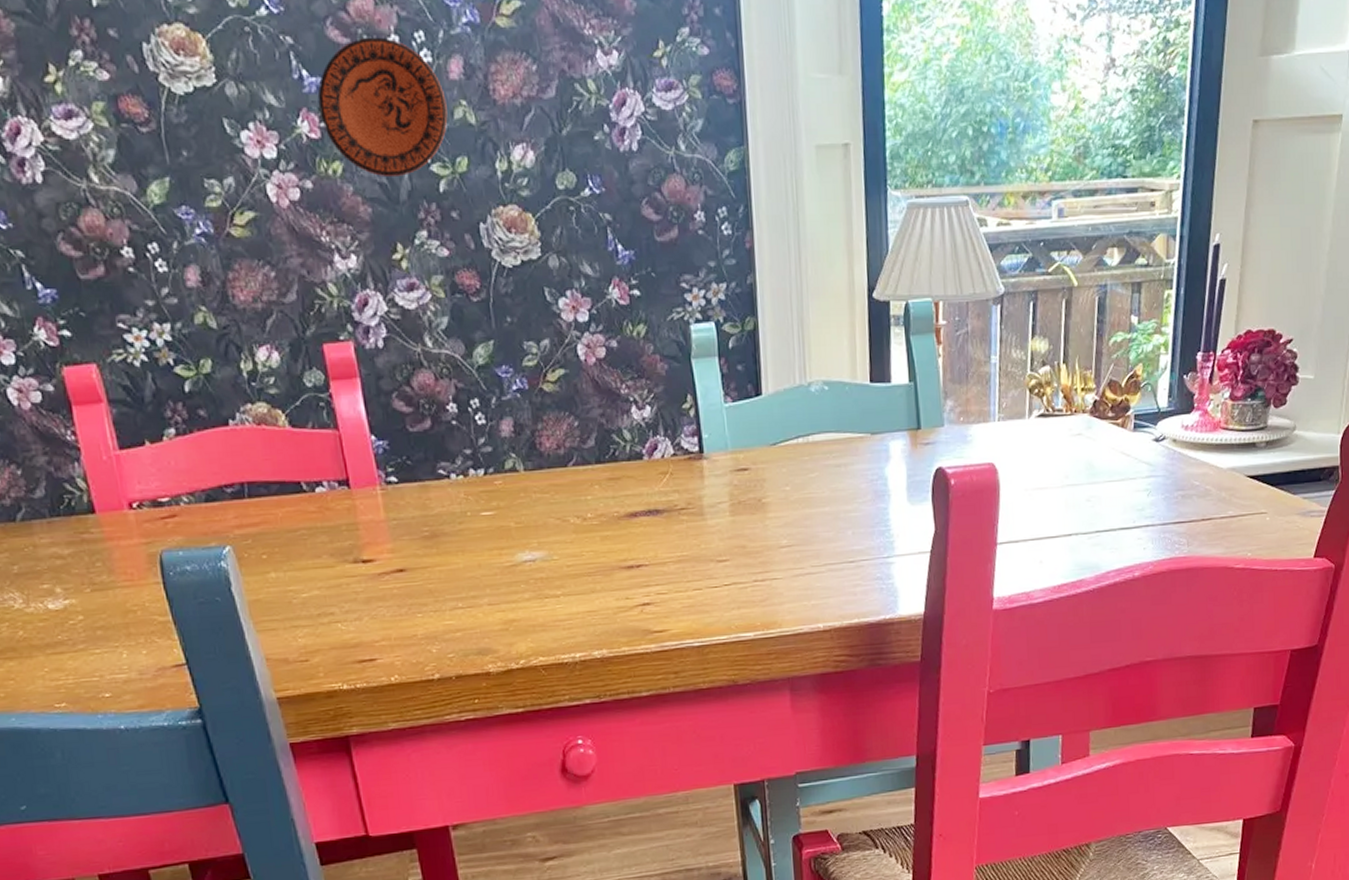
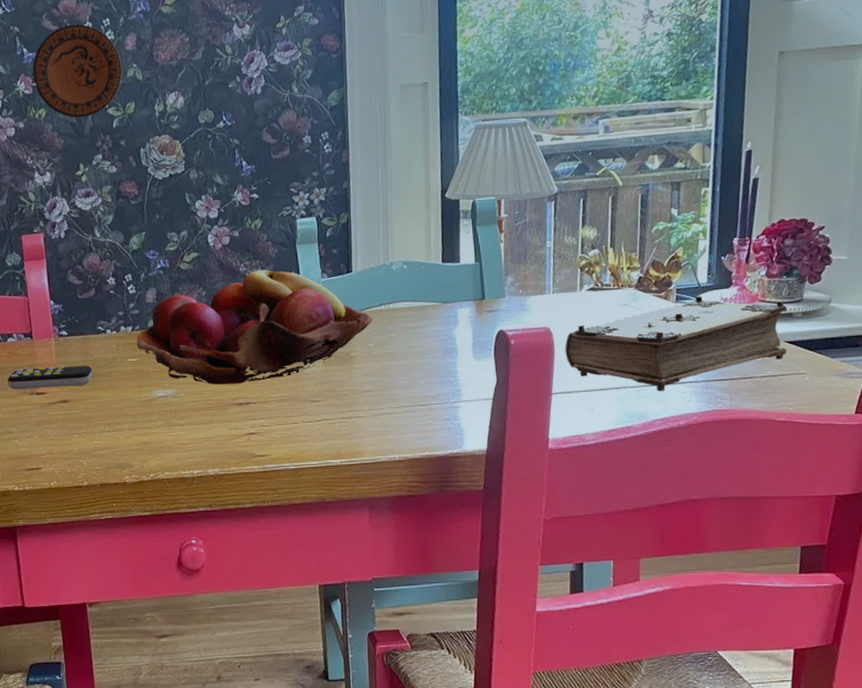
remote control: none [319,522,437,557] -> present [7,365,93,390]
fruit basket: none [491,392,788,543] -> present [136,270,372,385]
book: none [1011,423,1251,538] -> present [565,296,788,392]

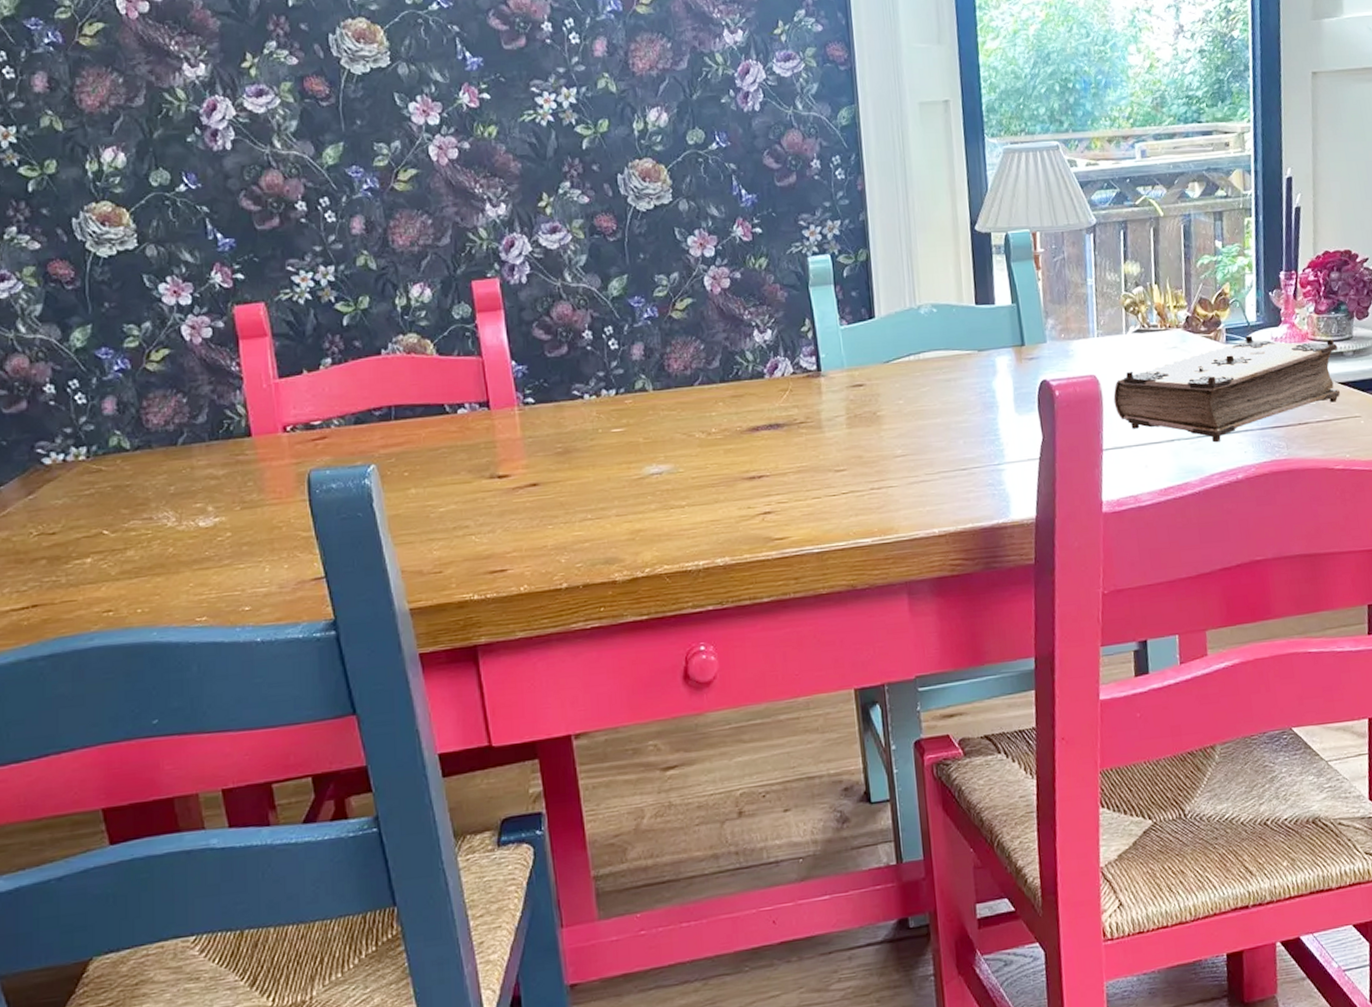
remote control: present [7,365,93,390] -> none [458,439,569,473]
decorative plate: present [32,24,123,119] -> none [478,24,592,138]
fruit basket: present [136,270,372,385] -> none [621,317,901,456]

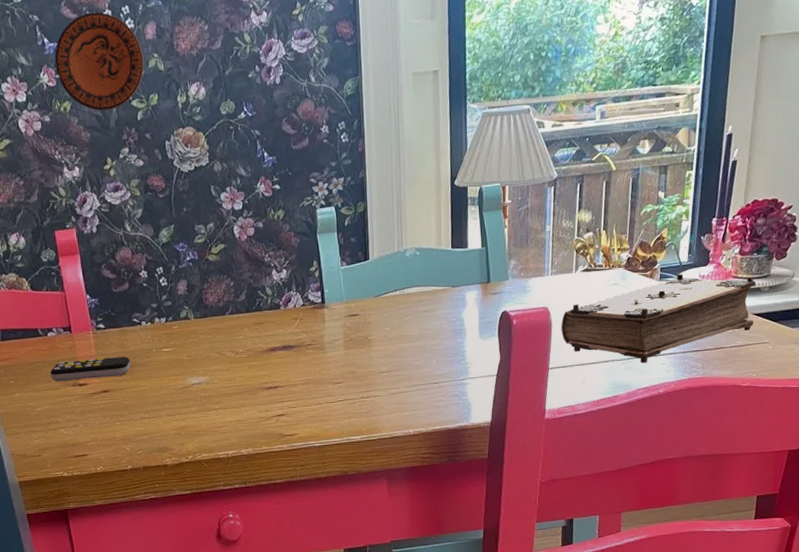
remote control: none [458,439,569,473] -> present [50,356,131,382]
decorative plate: none [478,24,592,138] -> present [54,12,144,111]

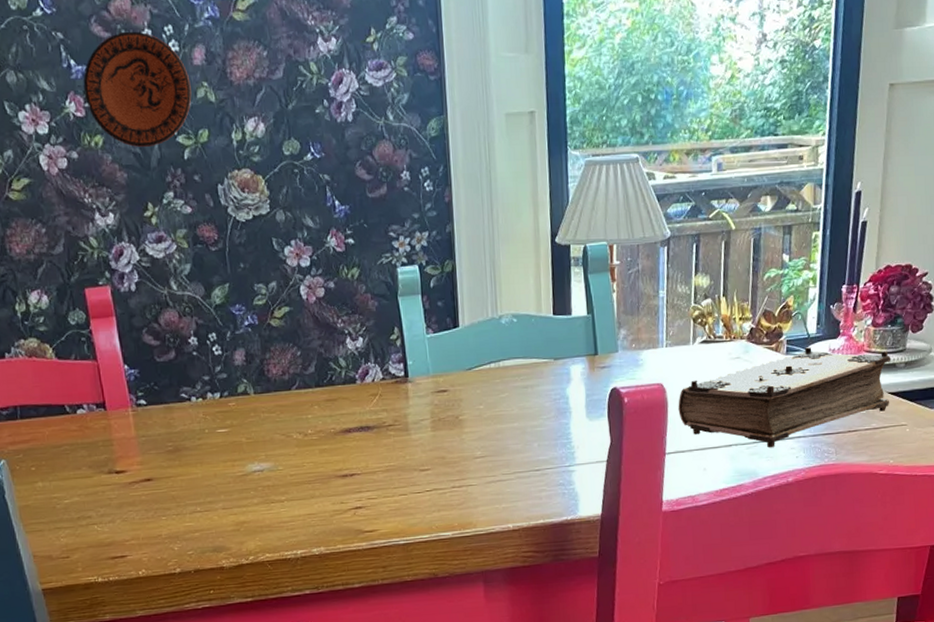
remote control: present [50,356,131,382] -> none [80,438,179,469]

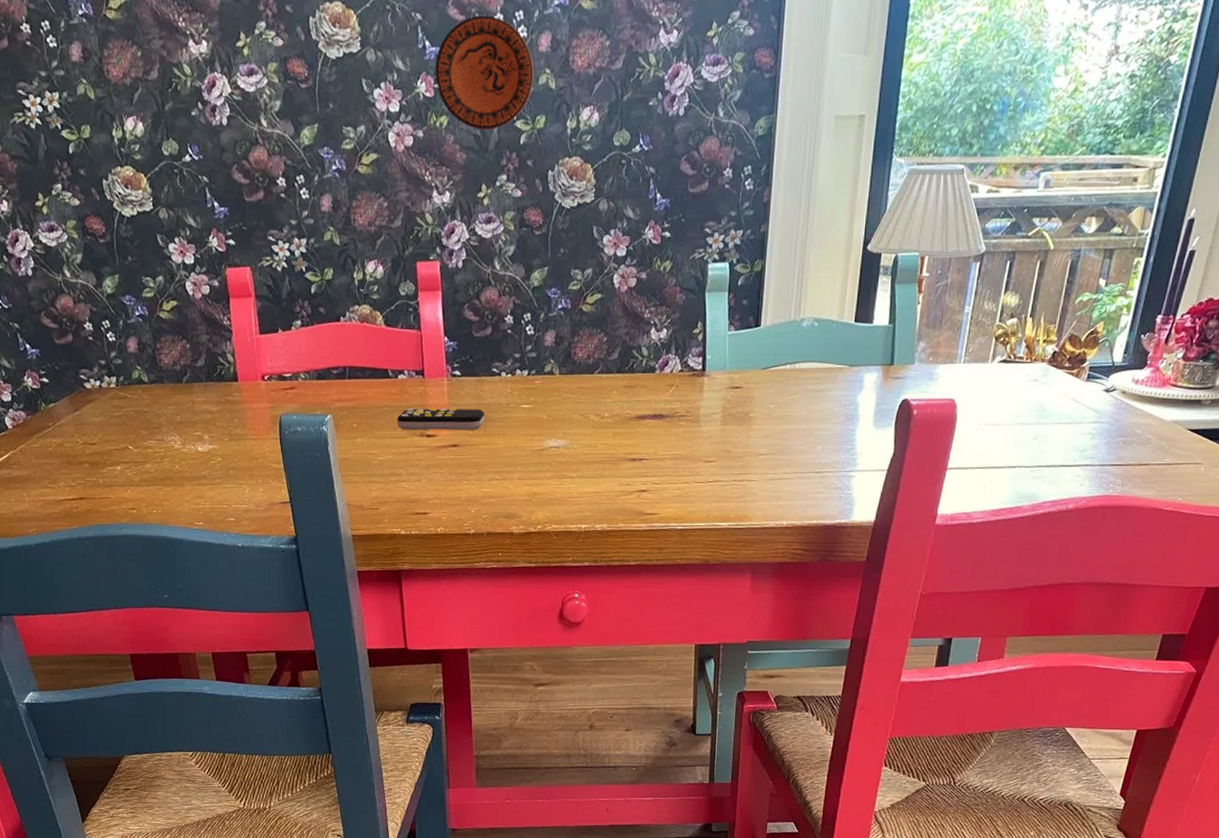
remote control: none [80,438,179,469] -> present [396,408,485,431]
book: present [678,347,891,448] -> none [966,375,1198,474]

